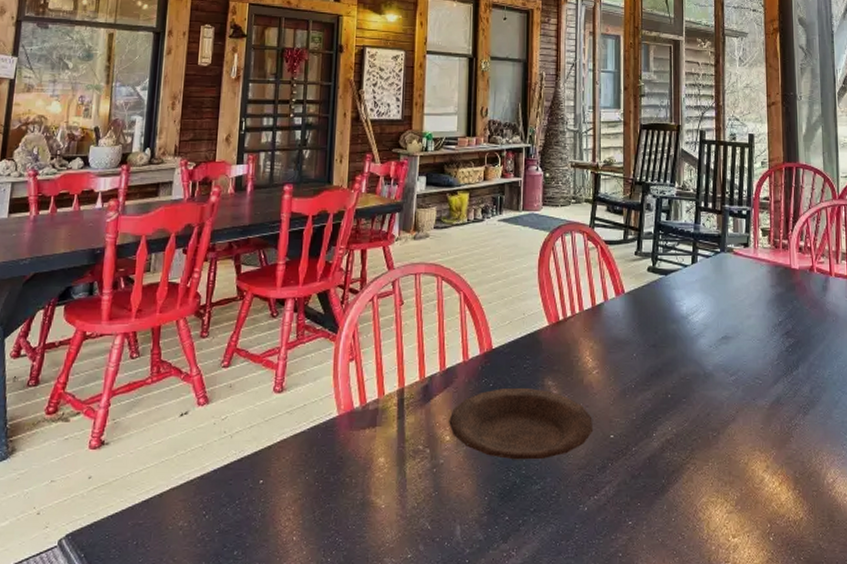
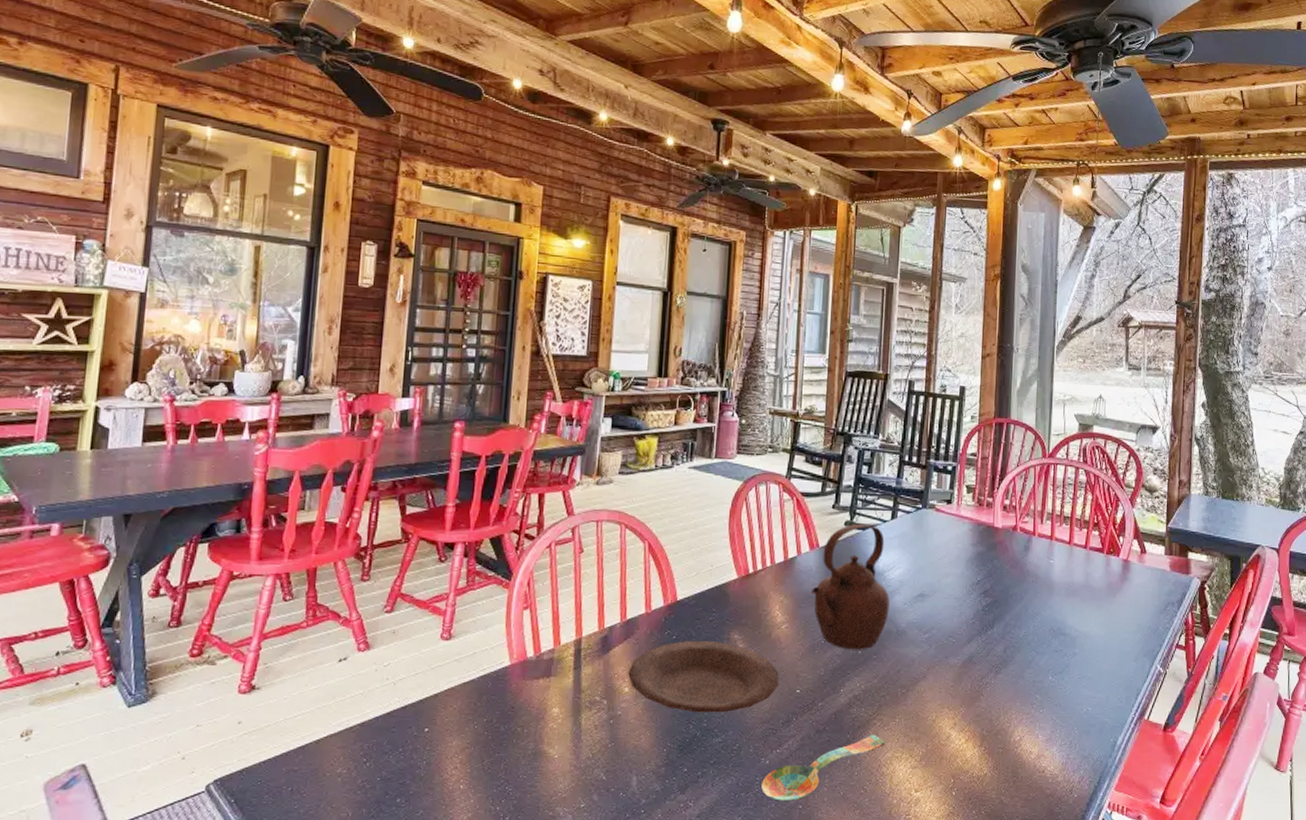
spoon: none [581,479,700,550] -> present [761,734,885,802]
teapot: none [618,269,695,394] -> present [810,523,890,650]

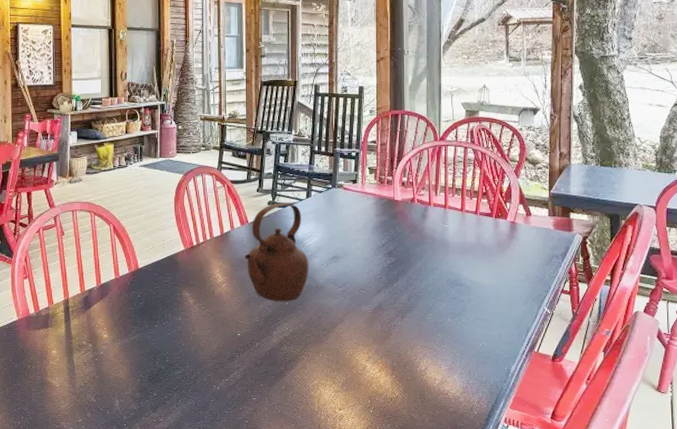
plate: present [628,640,779,713] -> none [106,297,223,352]
spoon: present [761,734,885,802] -> none [215,366,312,418]

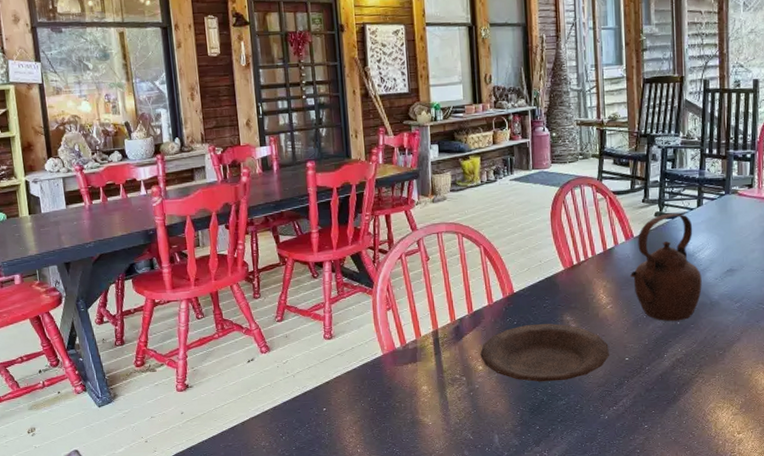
plate: none [106,297,223,352] -> present [480,323,609,382]

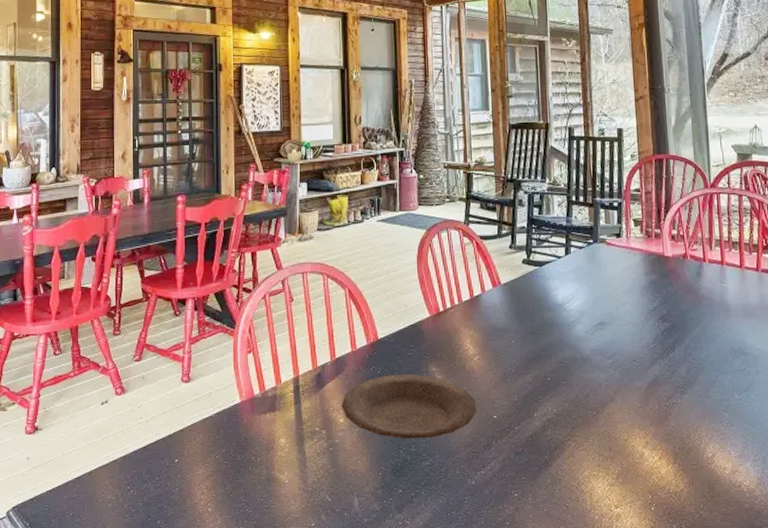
teapot: present [629,213,702,322] -> none [497,260,572,377]

